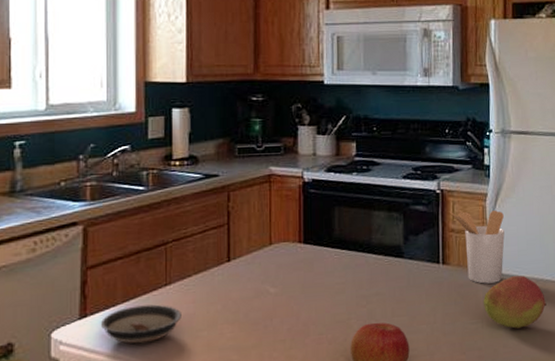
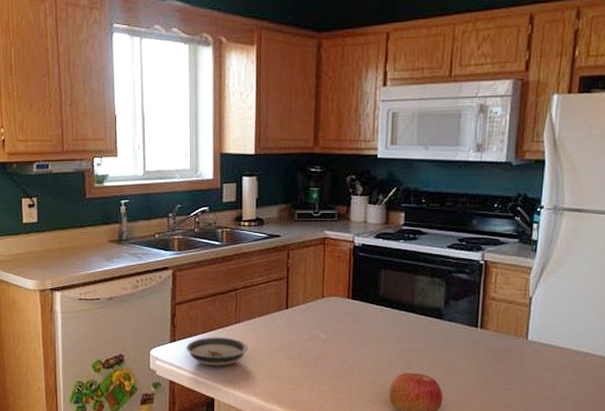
utensil holder: present [450,210,505,284] -> none [492,281,548,350]
fruit: present [483,275,547,329] -> none [517,346,584,394]

